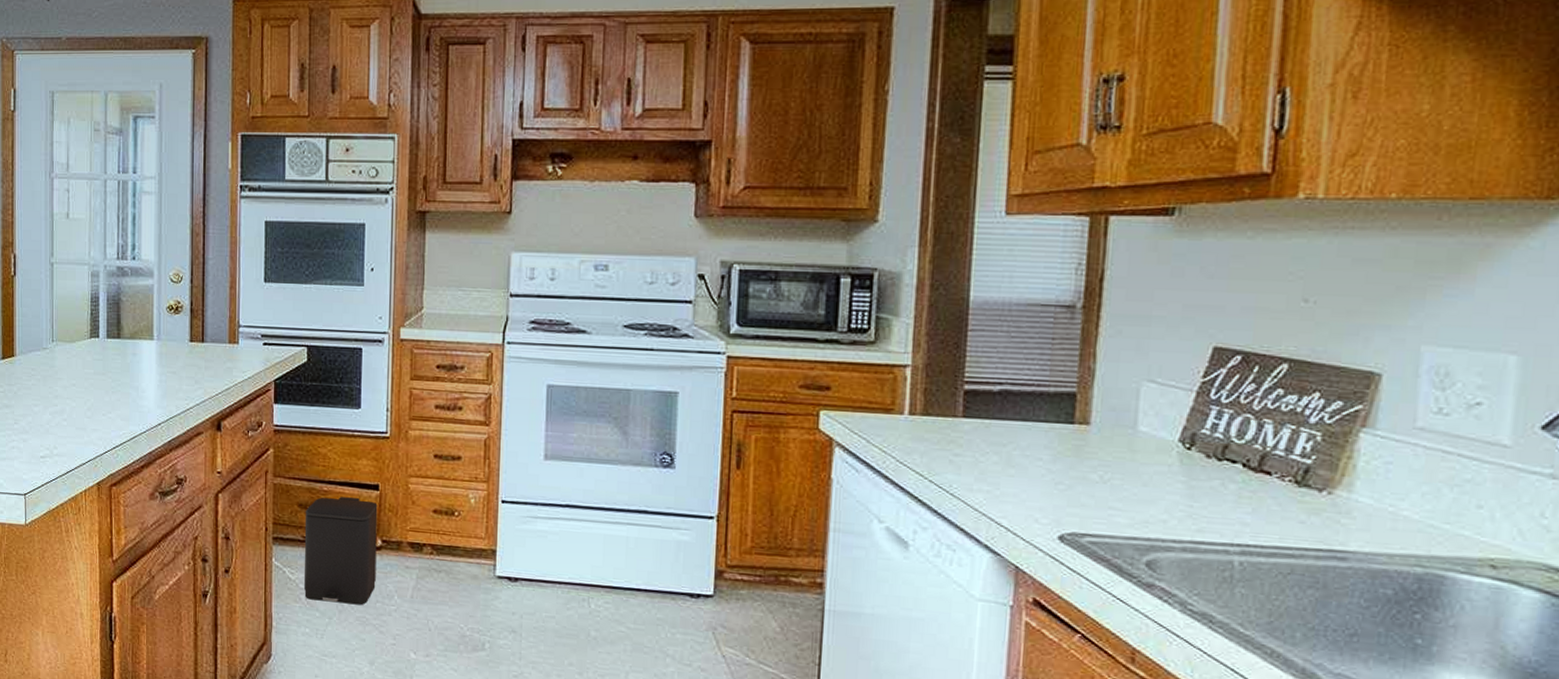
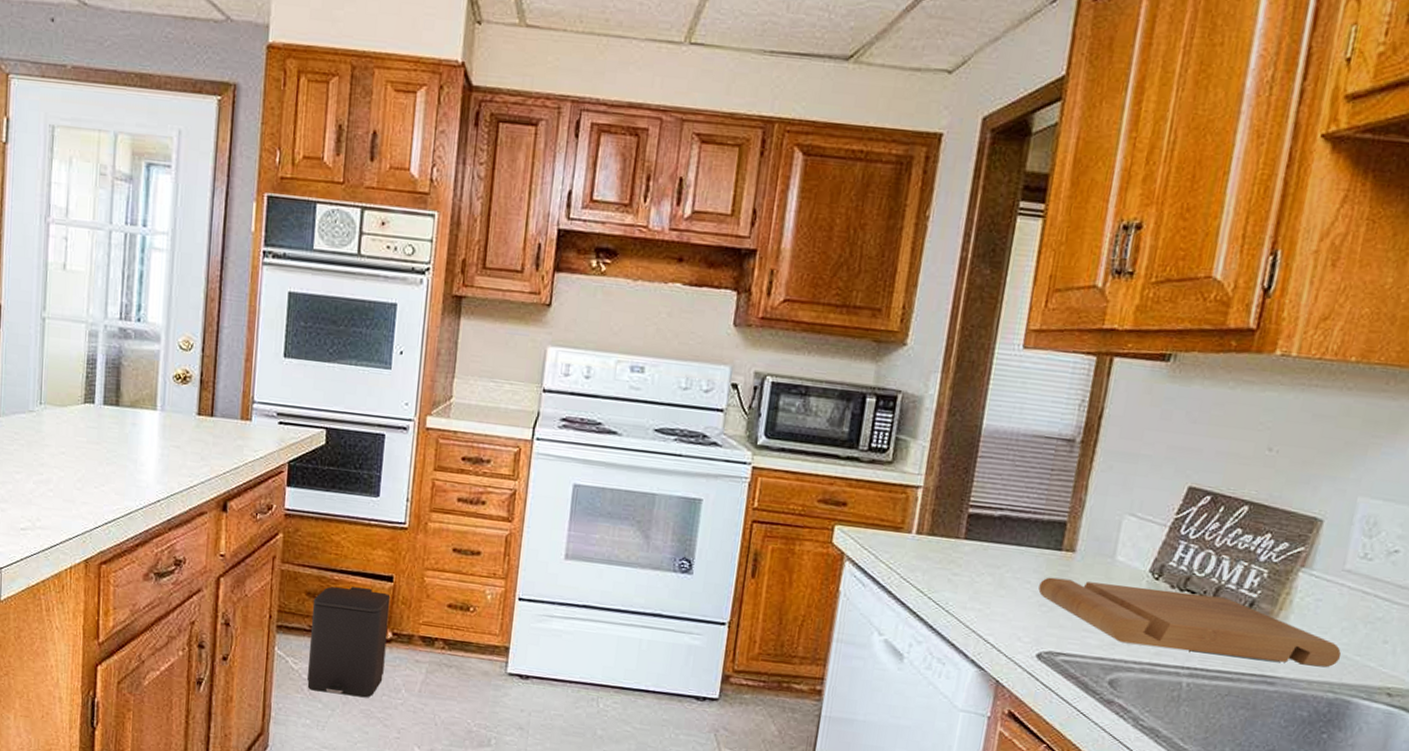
cutting board: none [1052,452,1426,539] -> present [1038,577,1342,668]

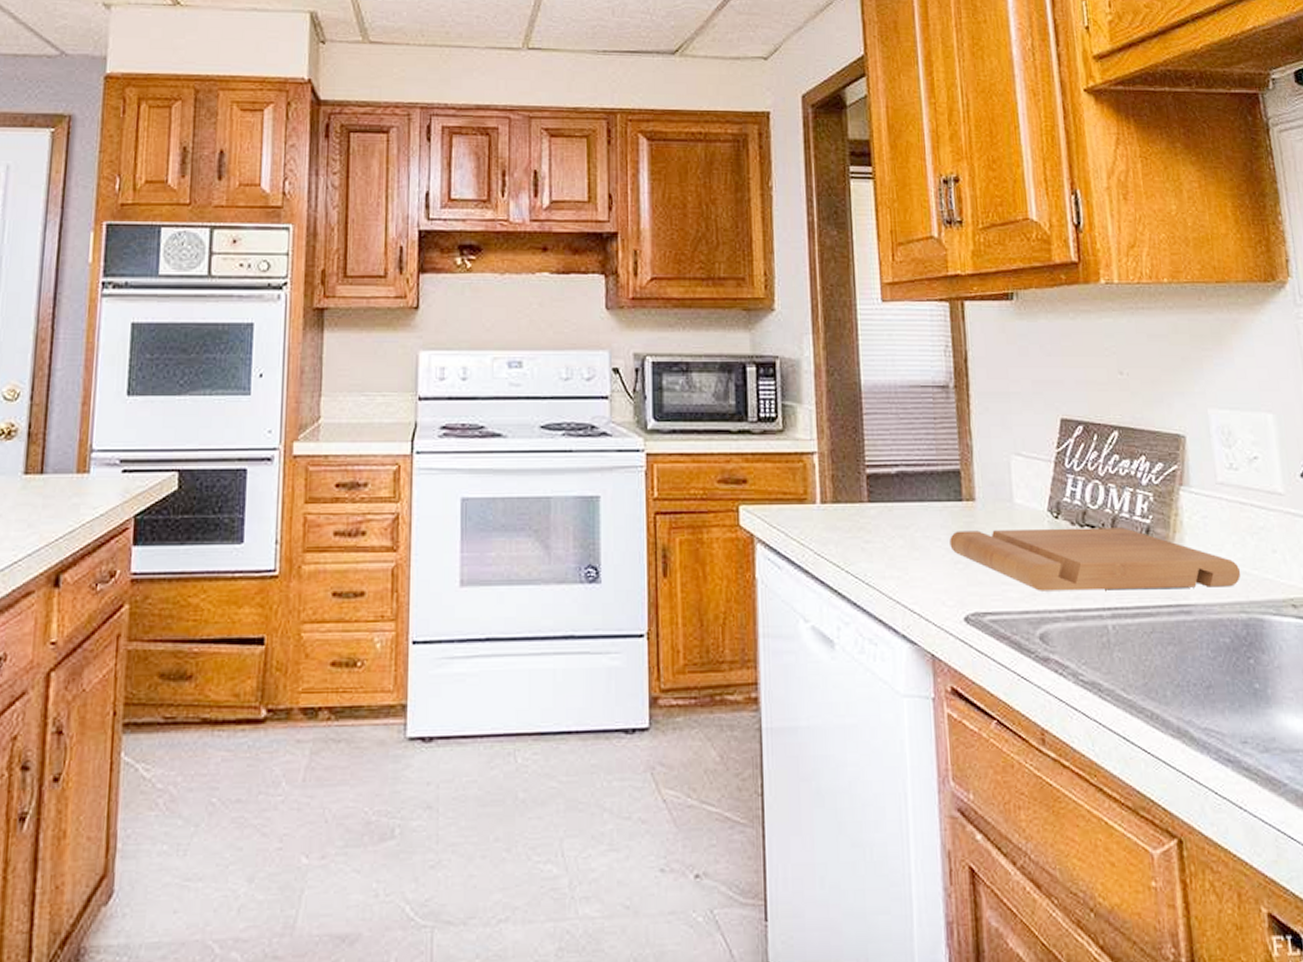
pedal bin: present [307,586,391,698] -> none [163,658,262,804]

